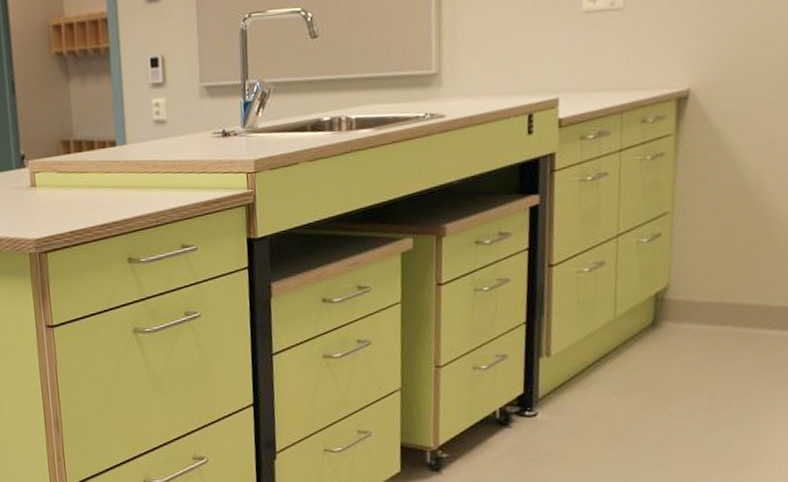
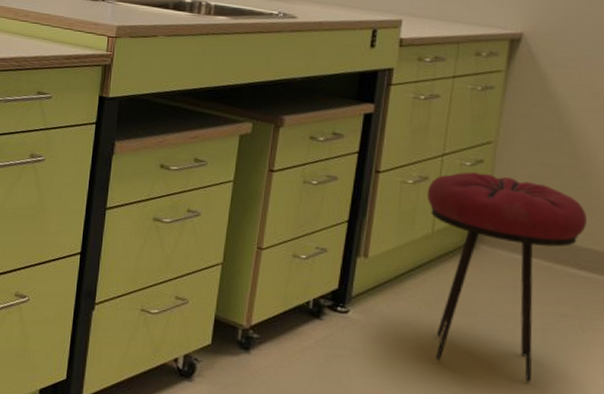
stool: none [604,247,775,453] -> present [426,172,587,383]

